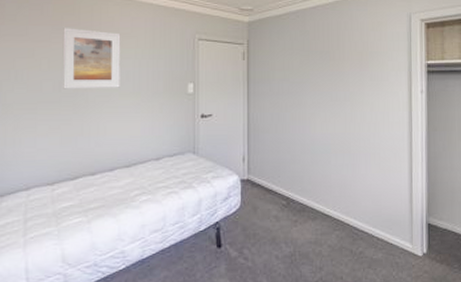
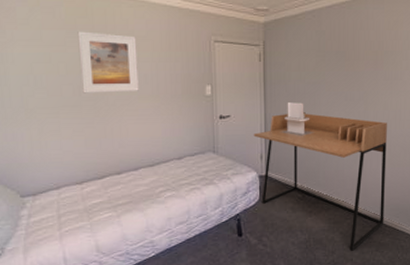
desk: none [235,114,376,268] -> present [253,113,387,251]
letter holder: none [263,102,299,138] -> present [280,102,314,136]

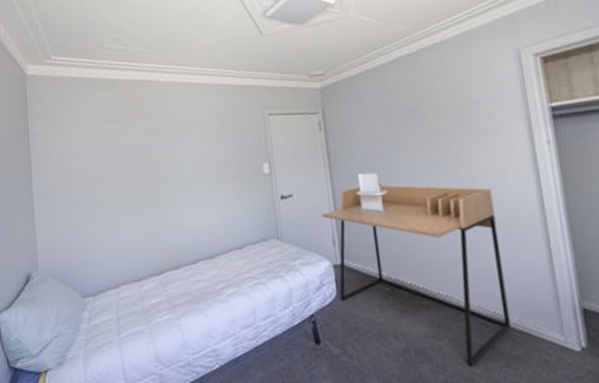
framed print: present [77,31,139,94] -> none [134,119,194,183]

